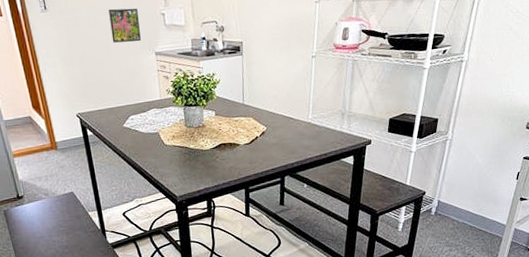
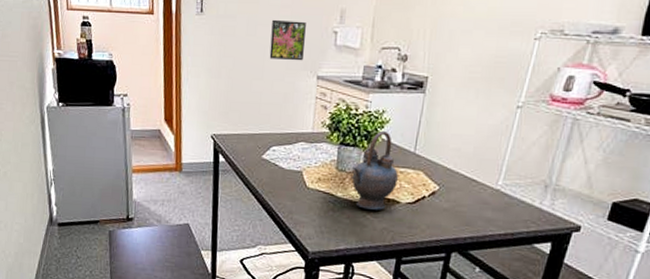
teapot: none [198,89,235,155] -> present [350,130,399,210]

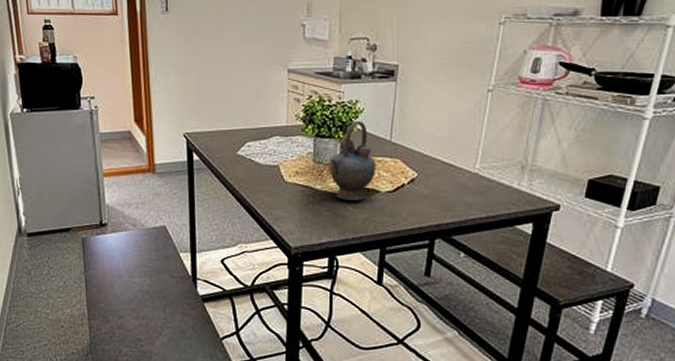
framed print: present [269,19,306,61] -> none [238,15,273,55]

